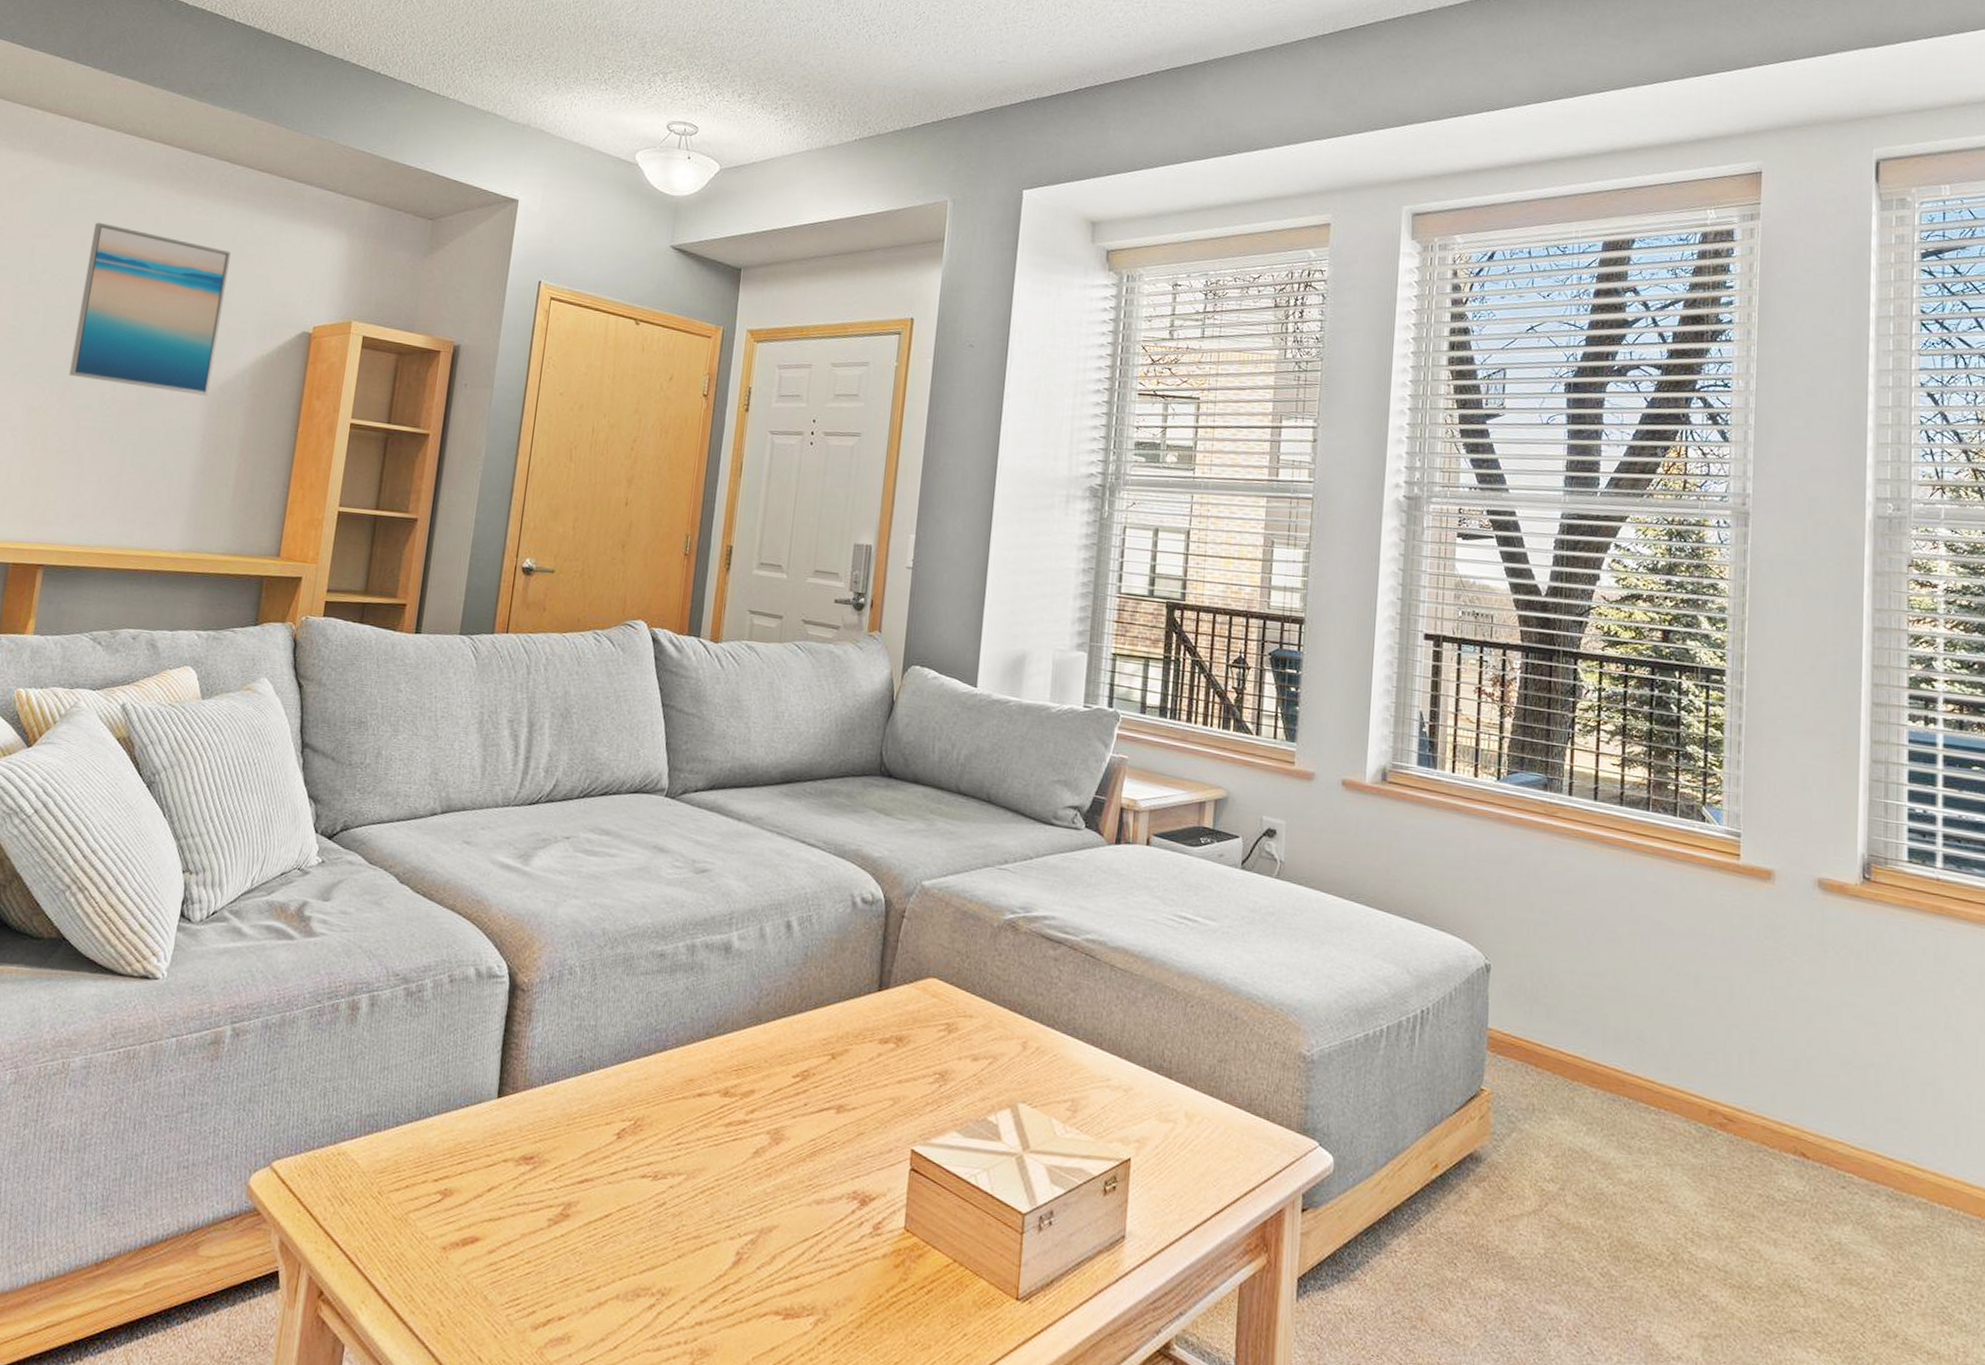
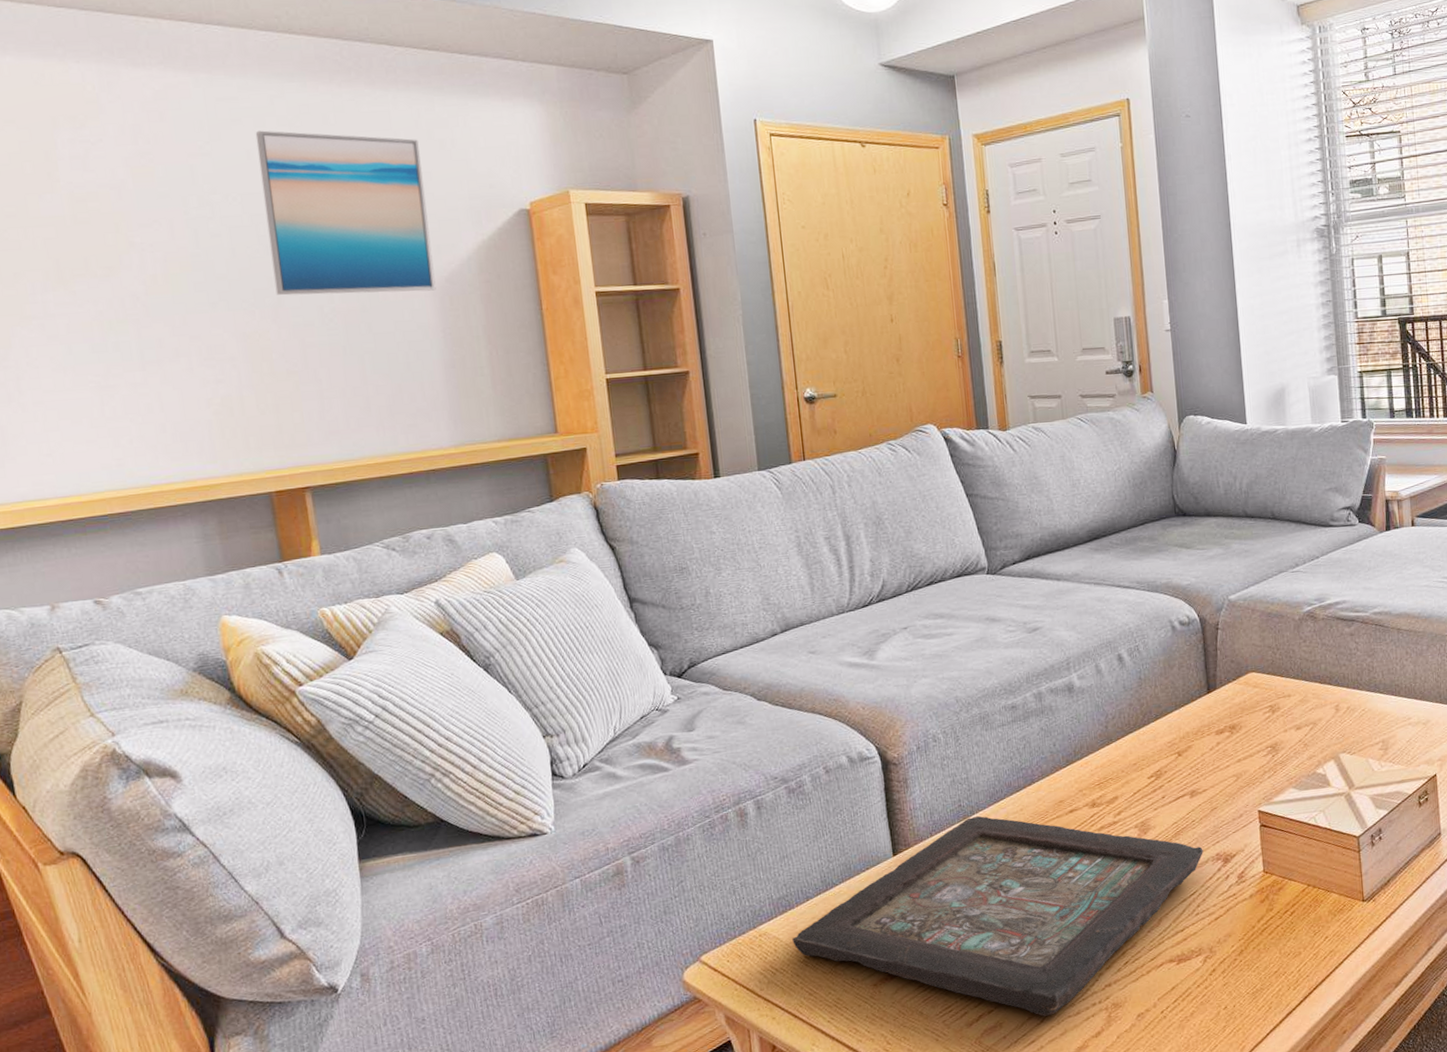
decorative tray: none [370,1073,839,1343] -> present [792,816,1203,1017]

